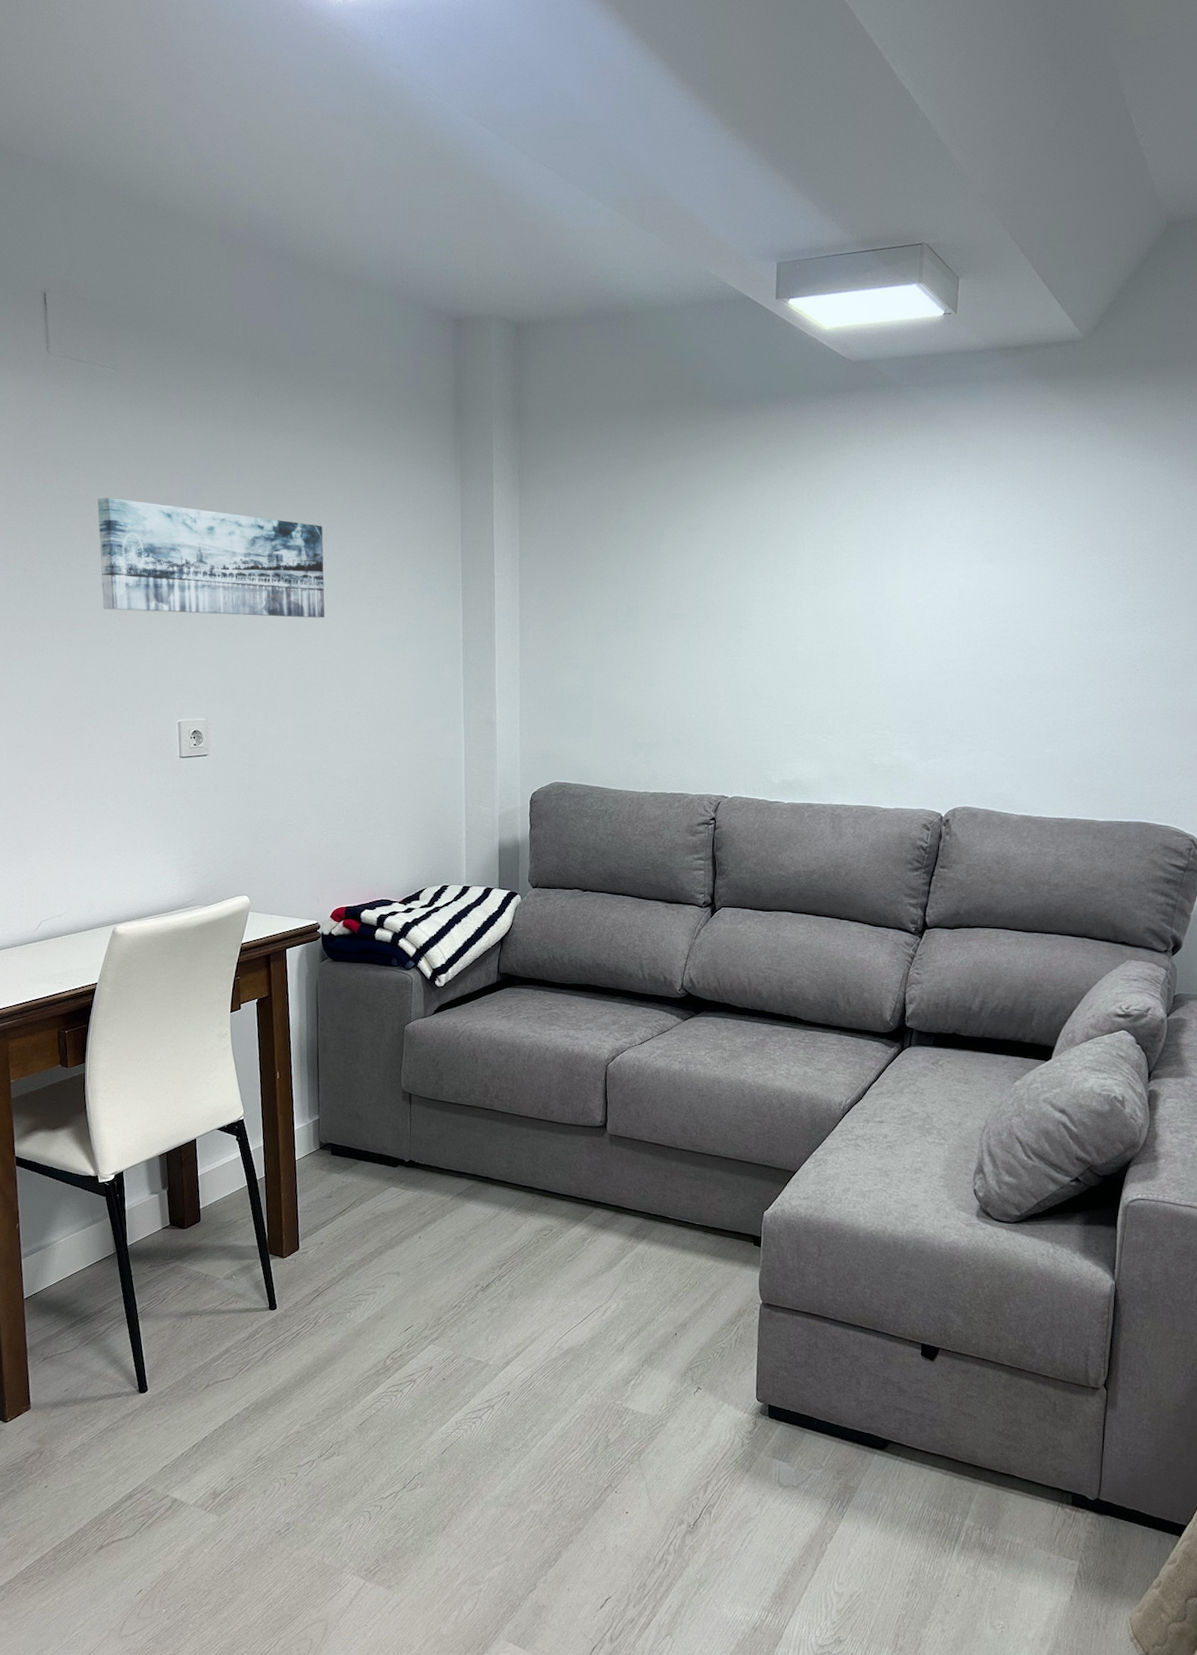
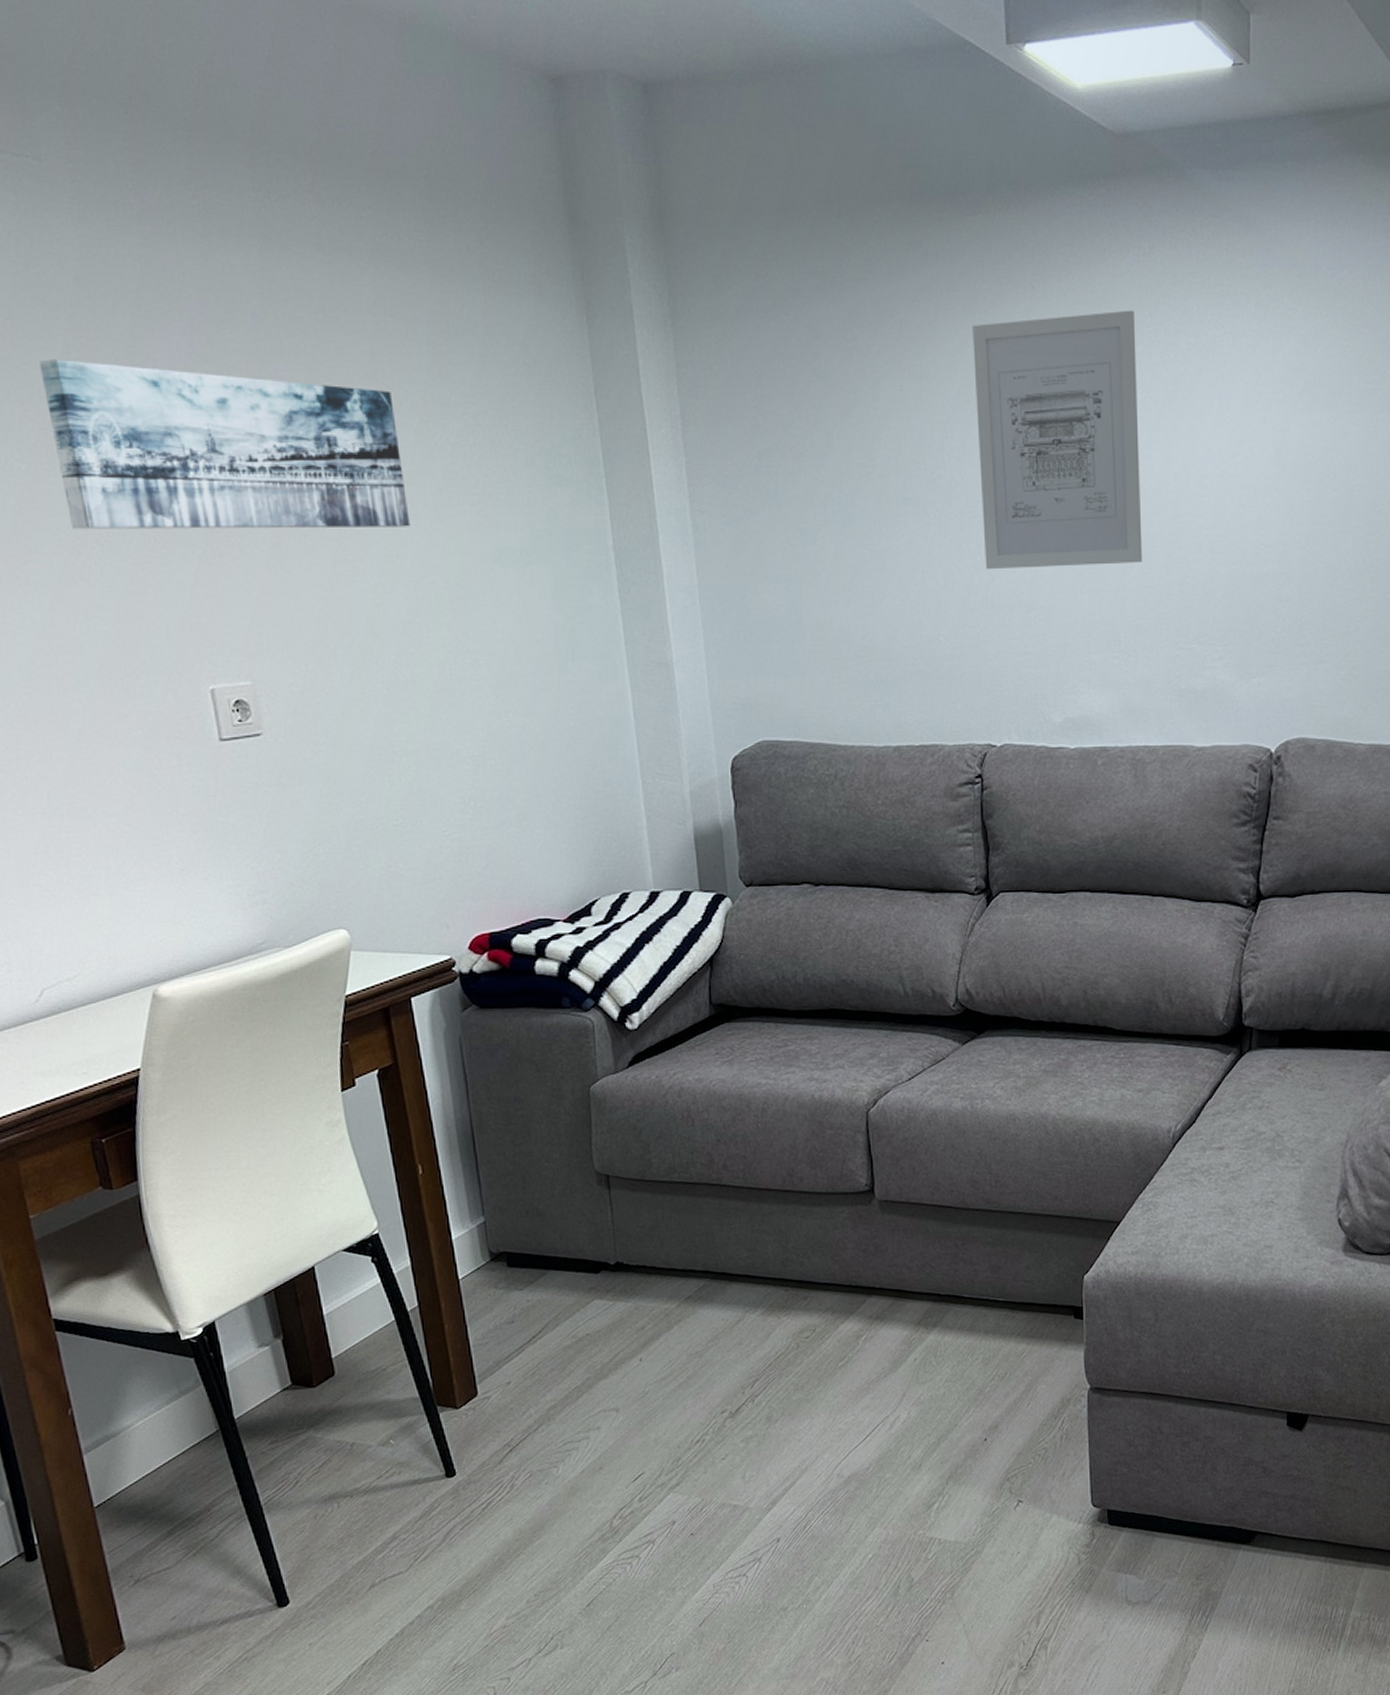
wall art: none [730,485,857,669] -> present [972,310,1143,570]

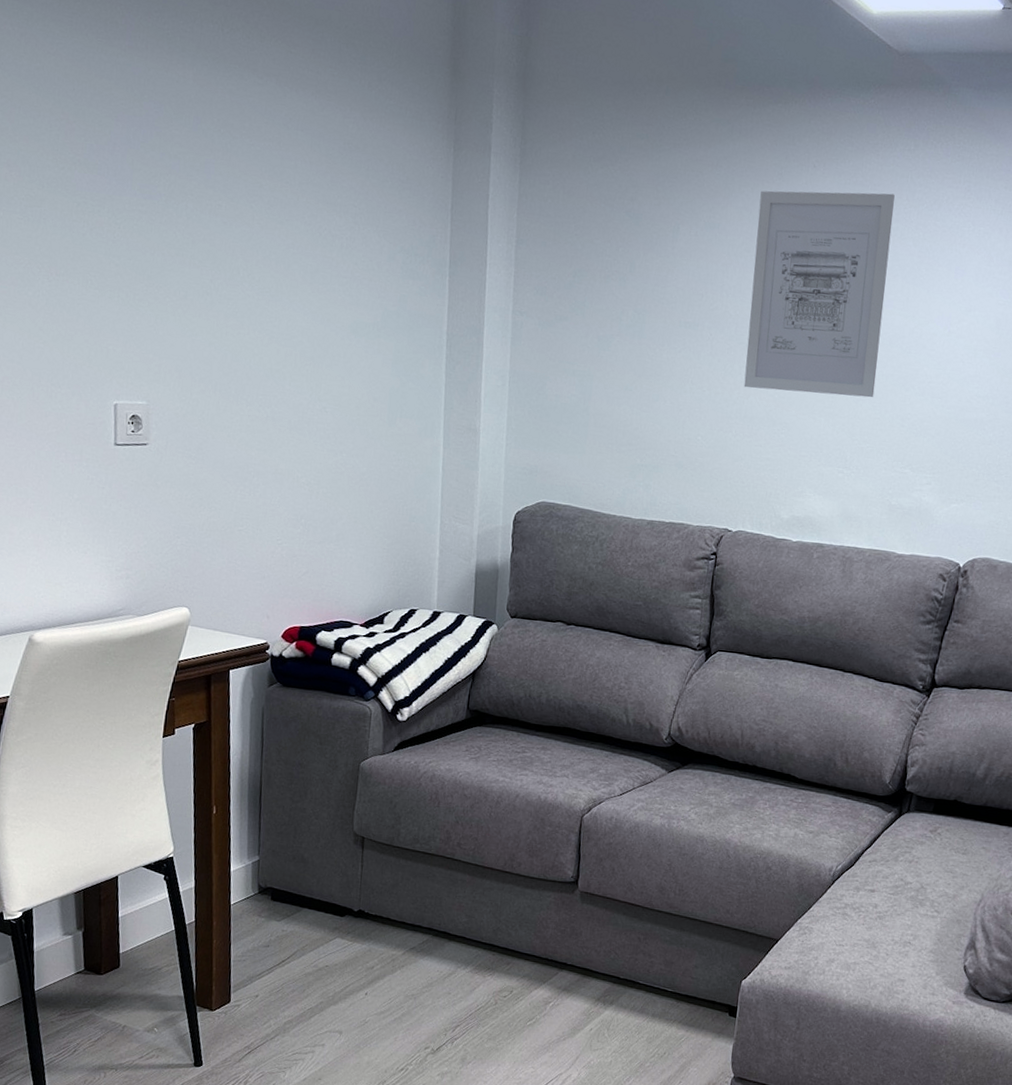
wall art: present [40,359,410,529] -> none [27,133,292,297]

